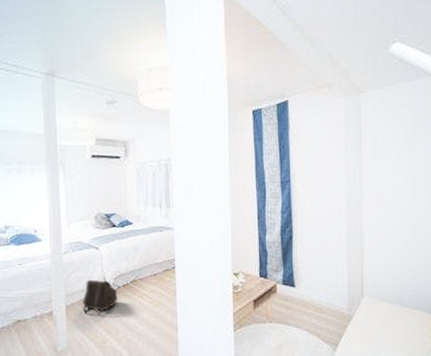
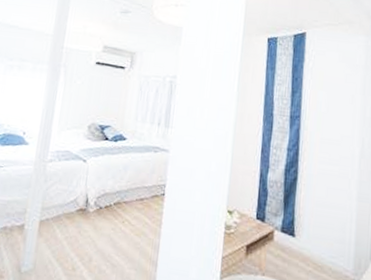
satchel: present [82,279,118,314] -> none [57,194,98,236]

